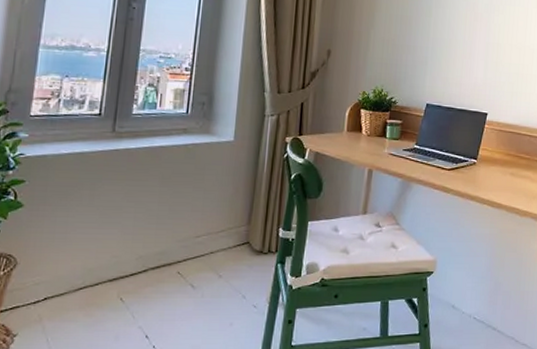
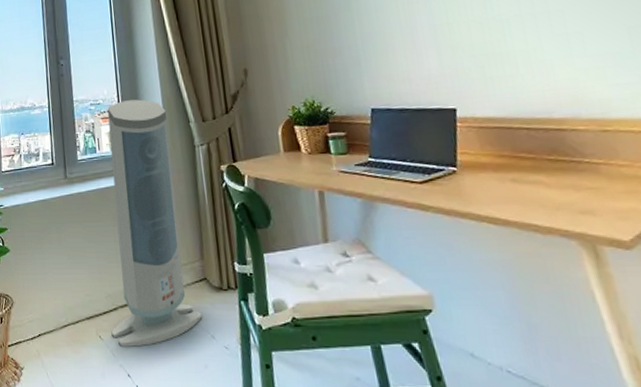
air purifier: none [135,59,243,308] -> present [107,99,202,347]

